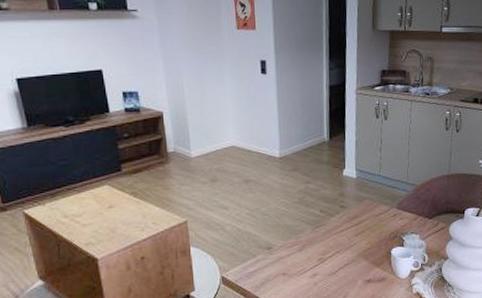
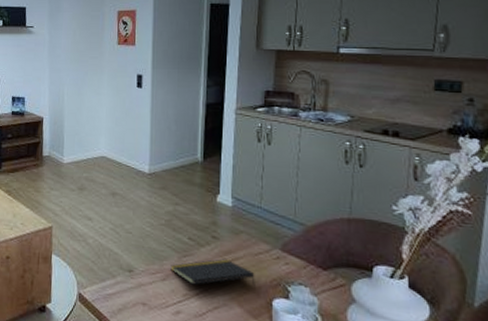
notepad: none [306,223,378,250] -> present [170,259,255,286]

